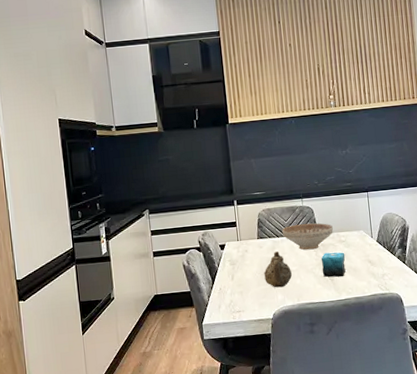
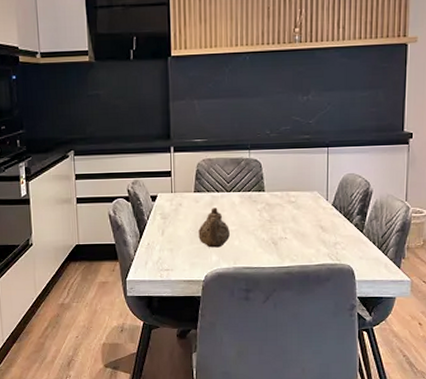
decorative bowl: present [281,223,333,250] -> none [222,178,282,209]
candle: present [321,252,346,278] -> none [265,213,294,241]

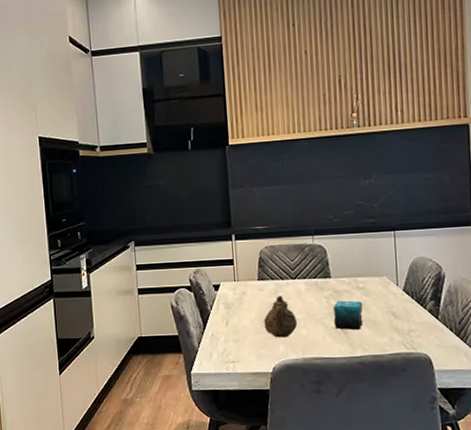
candle: none [265,213,294,241] -> present [333,300,363,330]

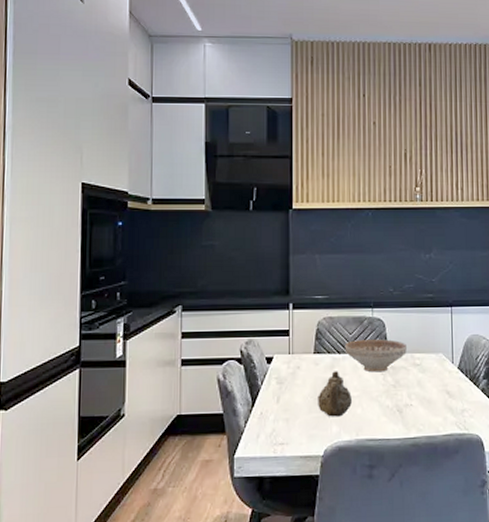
decorative bowl: none [287,265,349,297] -> present [344,338,407,373]
candle: present [333,300,363,330] -> none [389,377,419,409]

